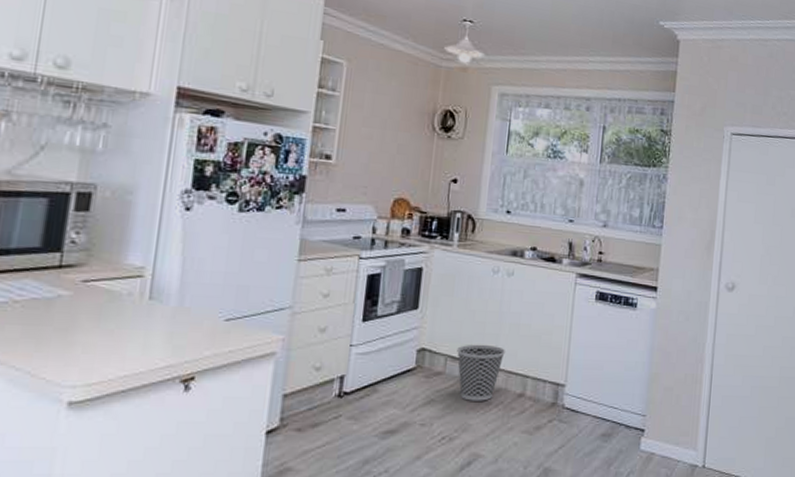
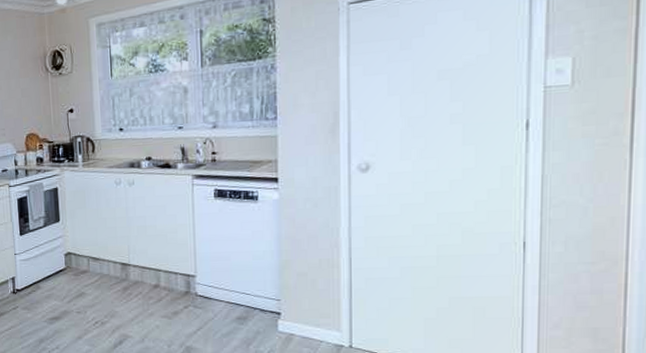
wastebasket: present [457,344,505,401] -> none [96,245,137,293]

